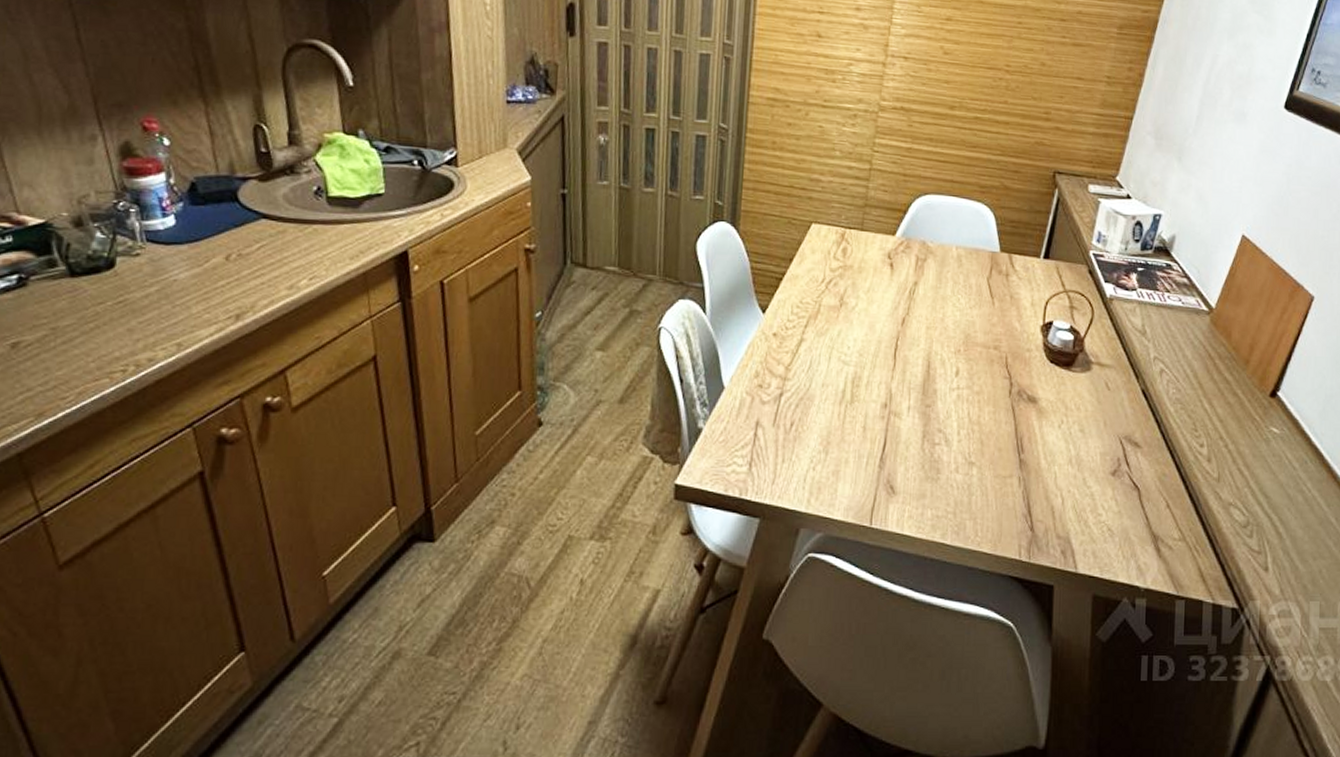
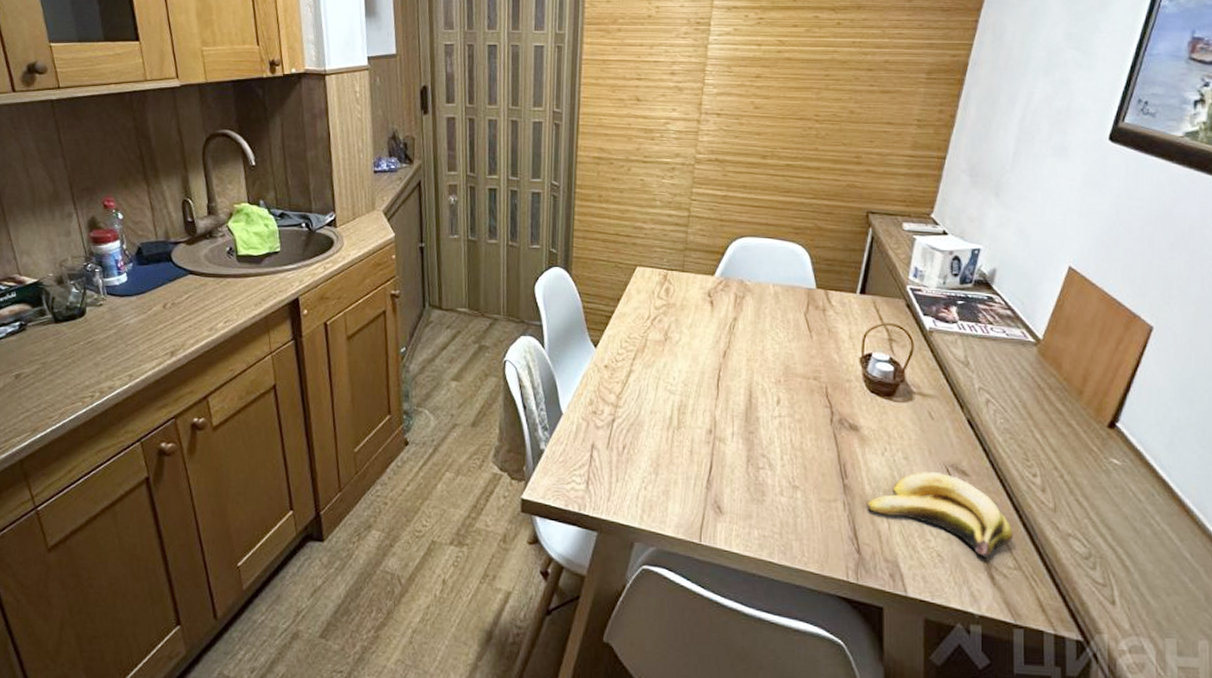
banana: none [1042,444,1180,531] -> present [867,471,1014,559]

